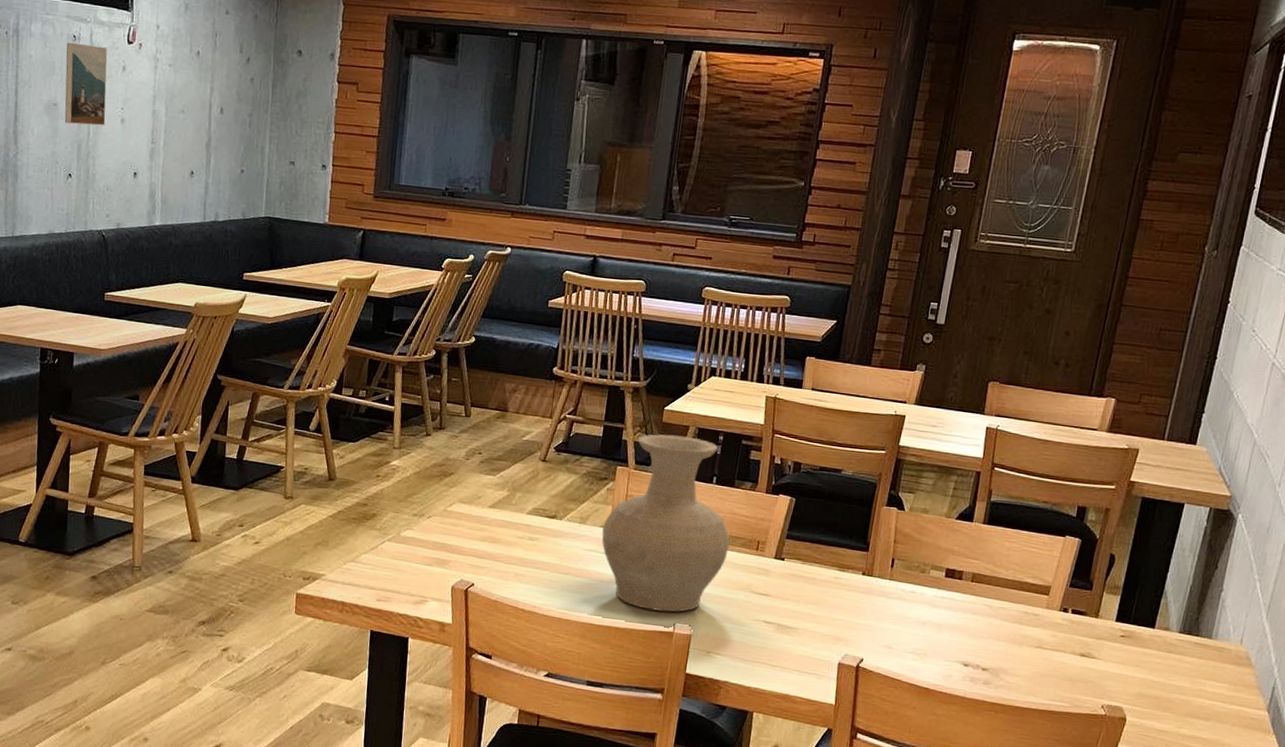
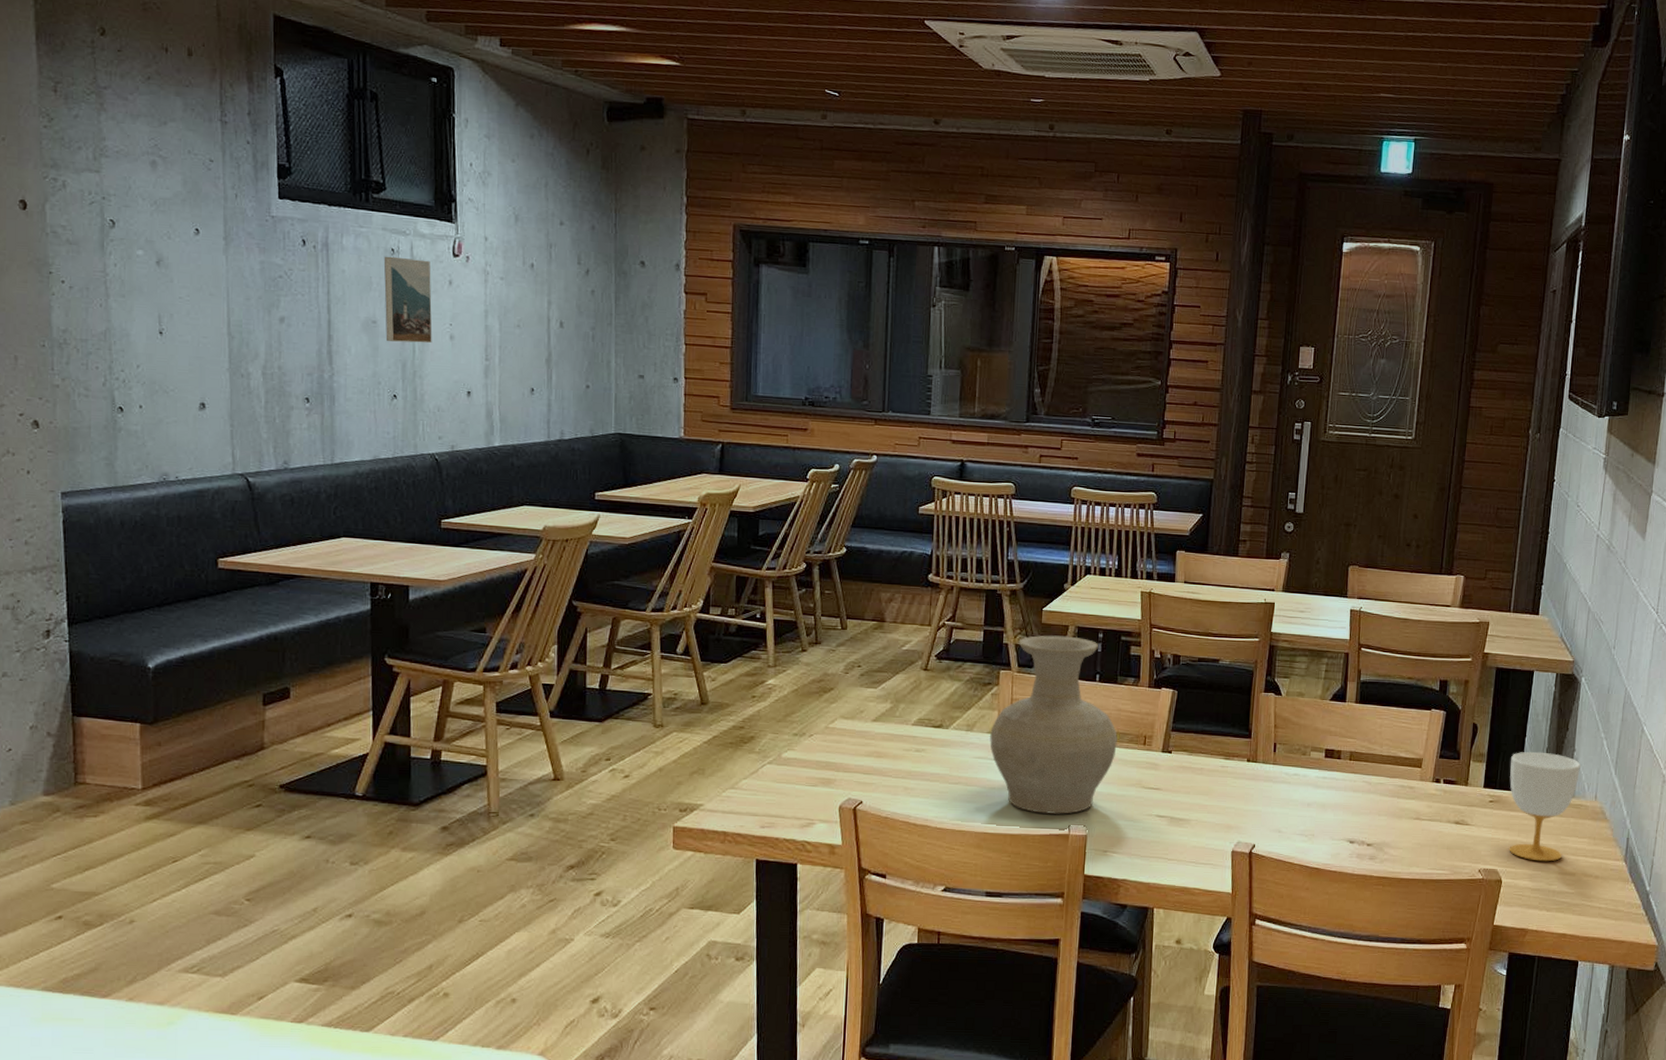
cup: none [1137,587,1228,704] -> present [1509,751,1581,862]

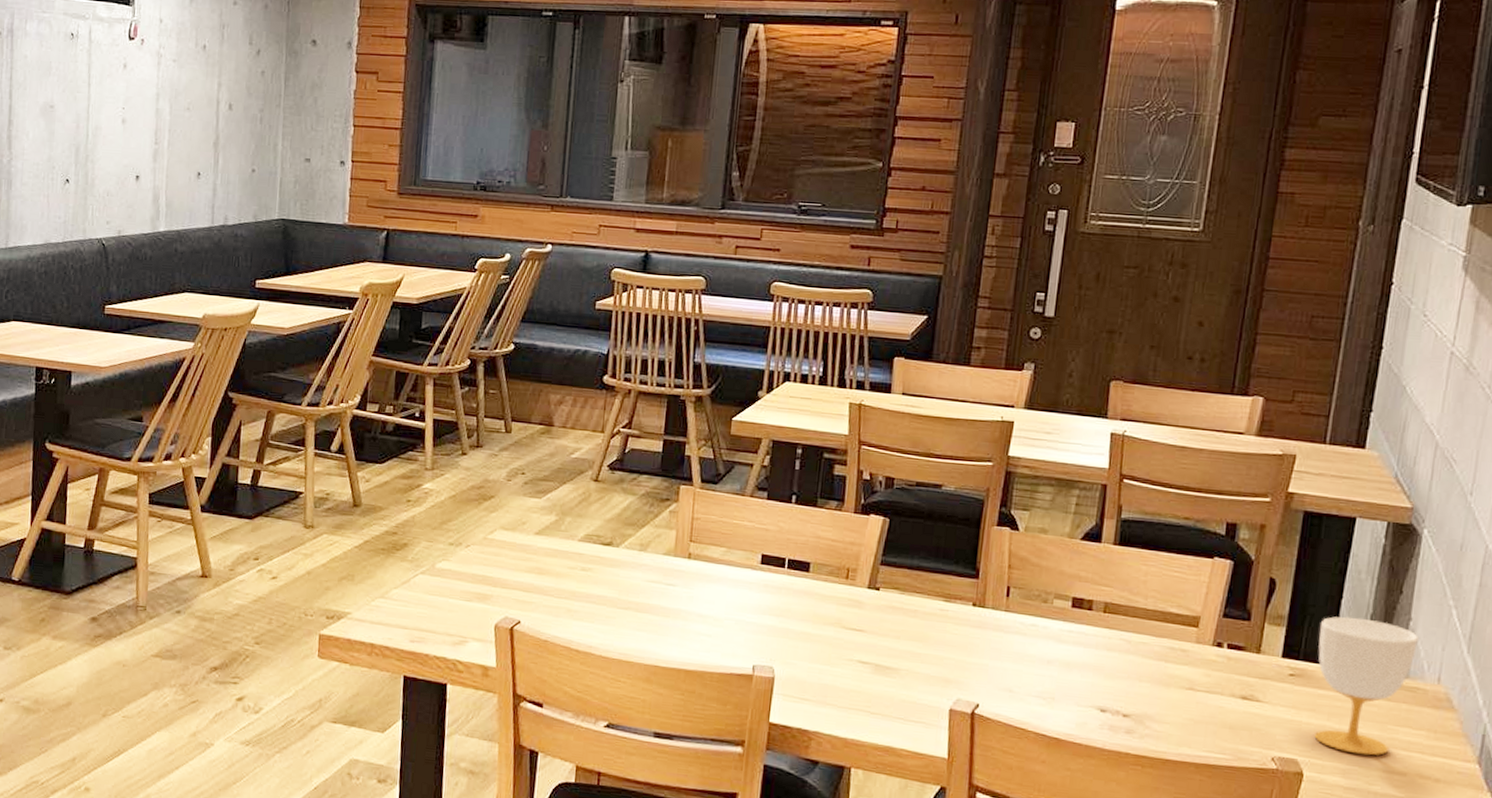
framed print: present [383,256,432,344] -> none [61,40,107,128]
vase: present [990,635,1117,814] -> none [665,448,815,652]

